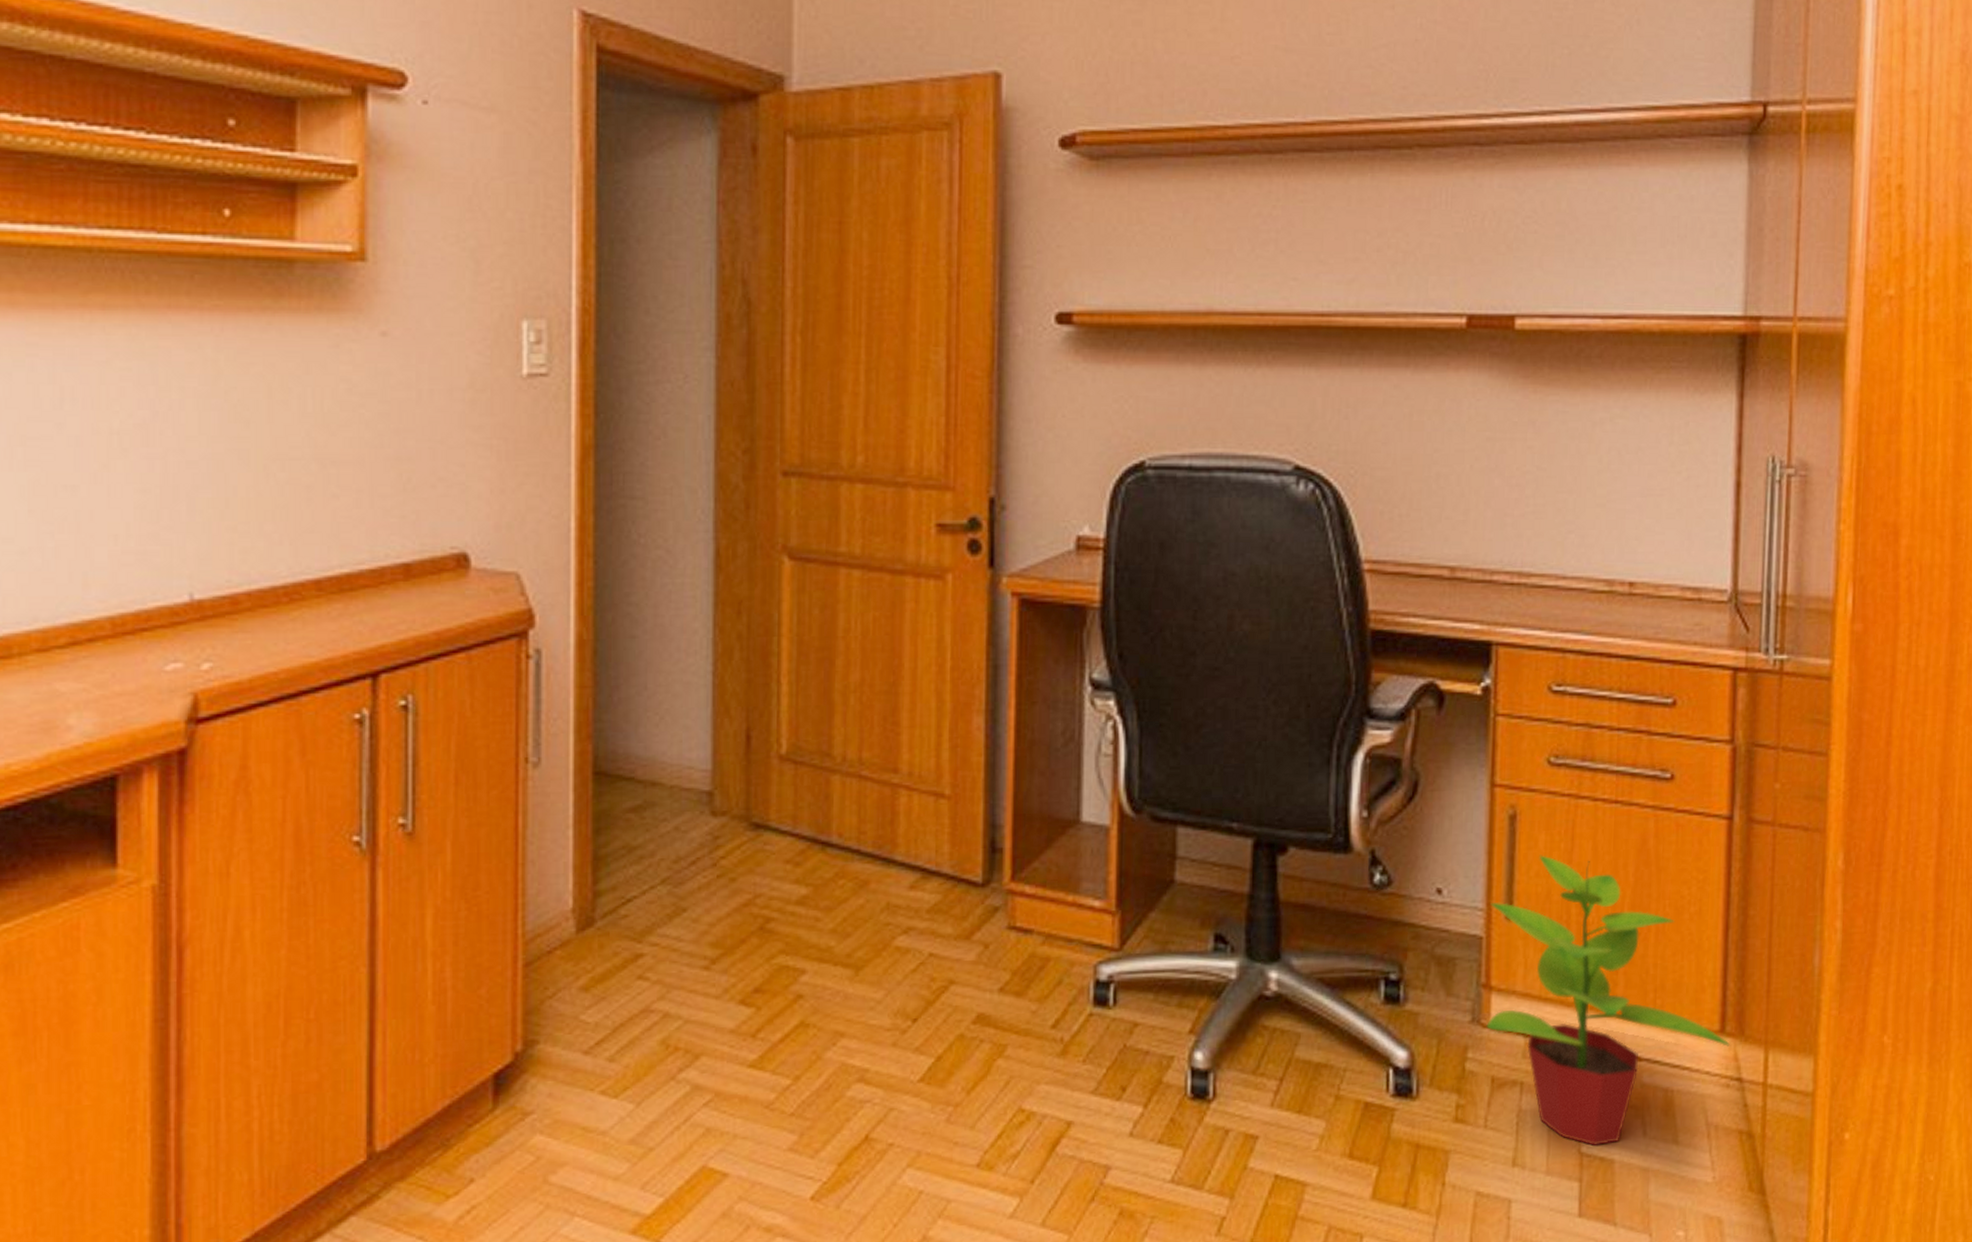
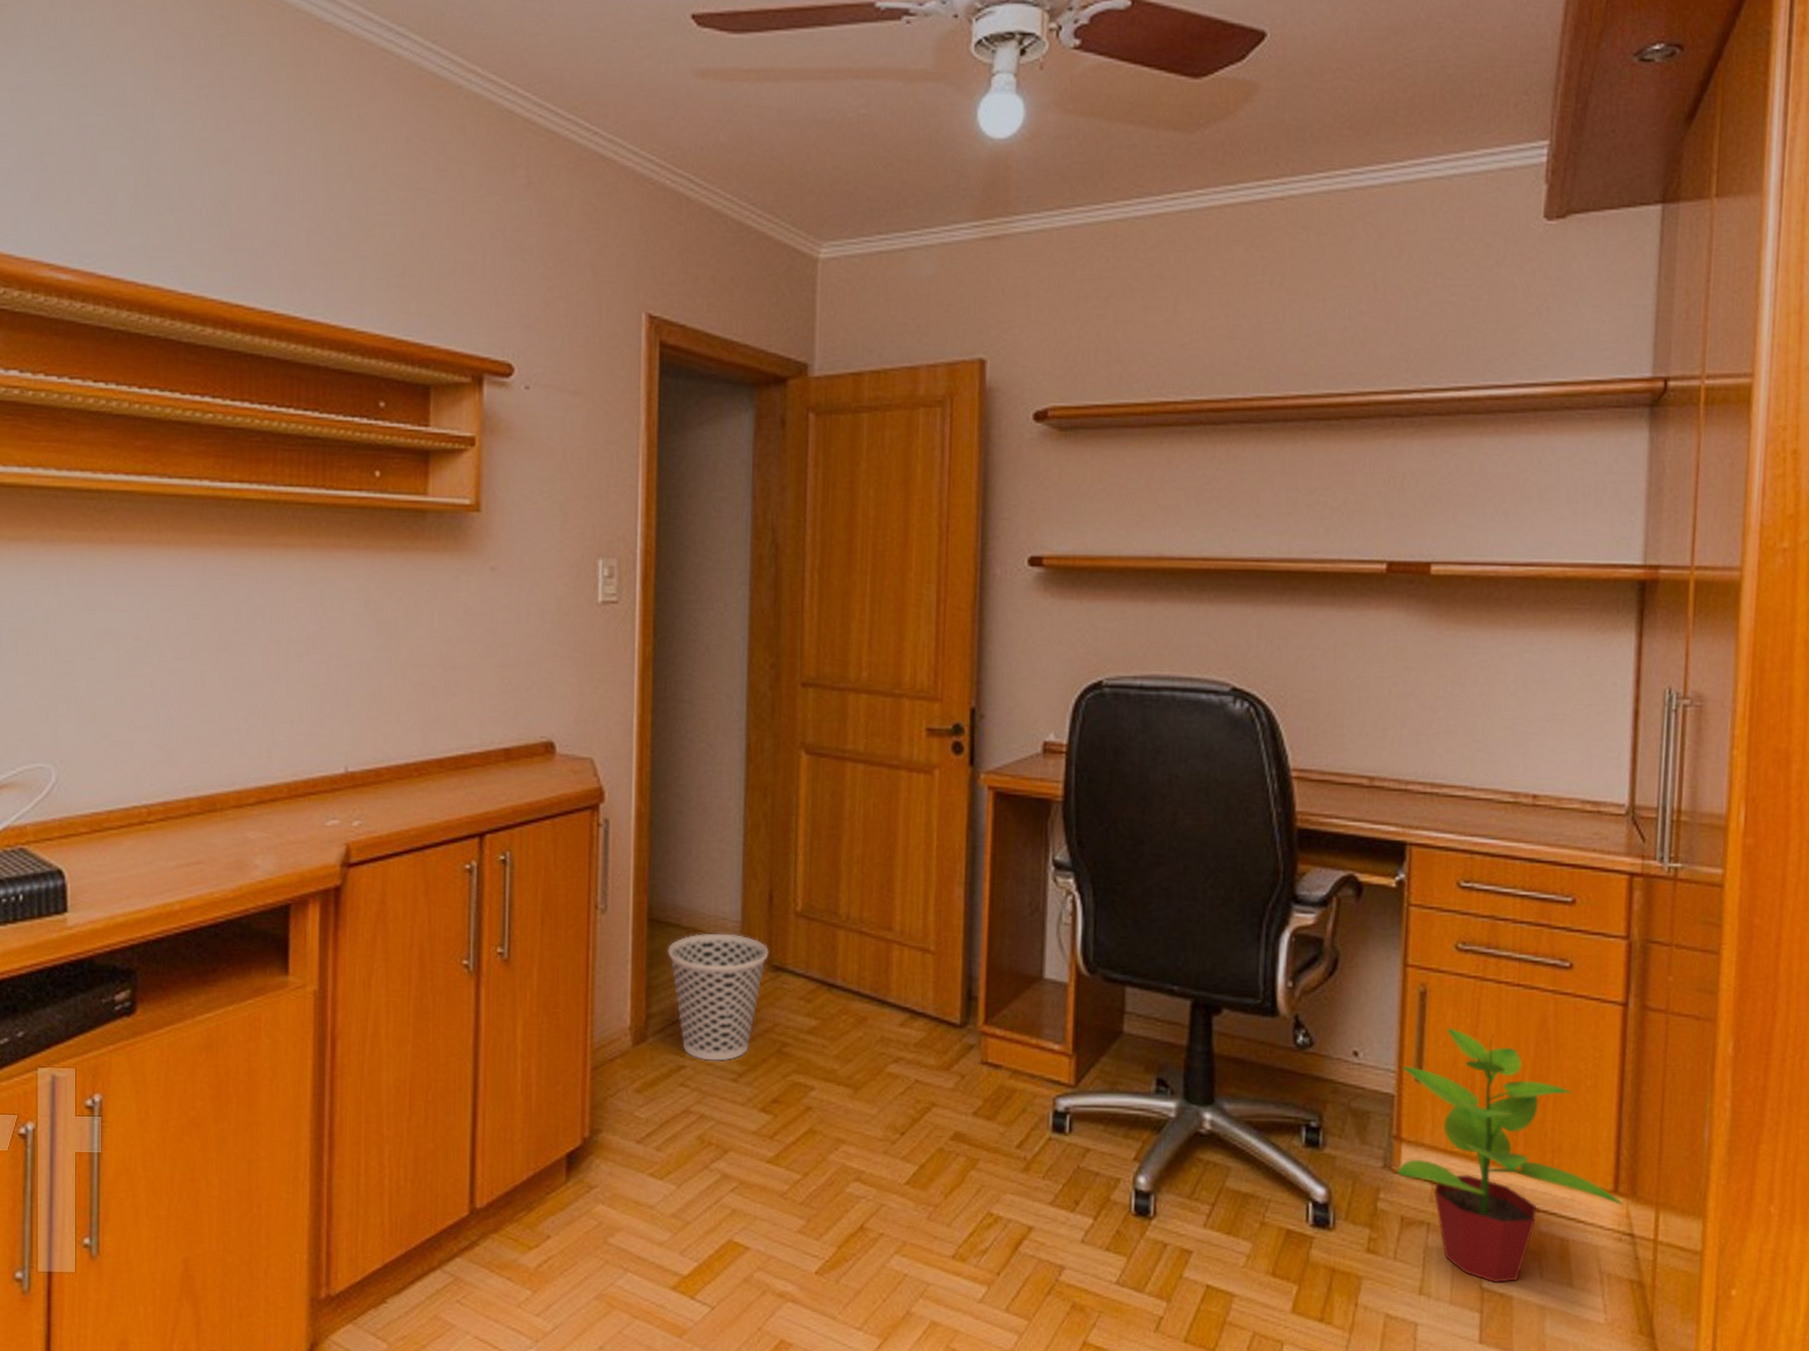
wastebasket: none [619,786,747,946] -> present [668,933,769,1061]

